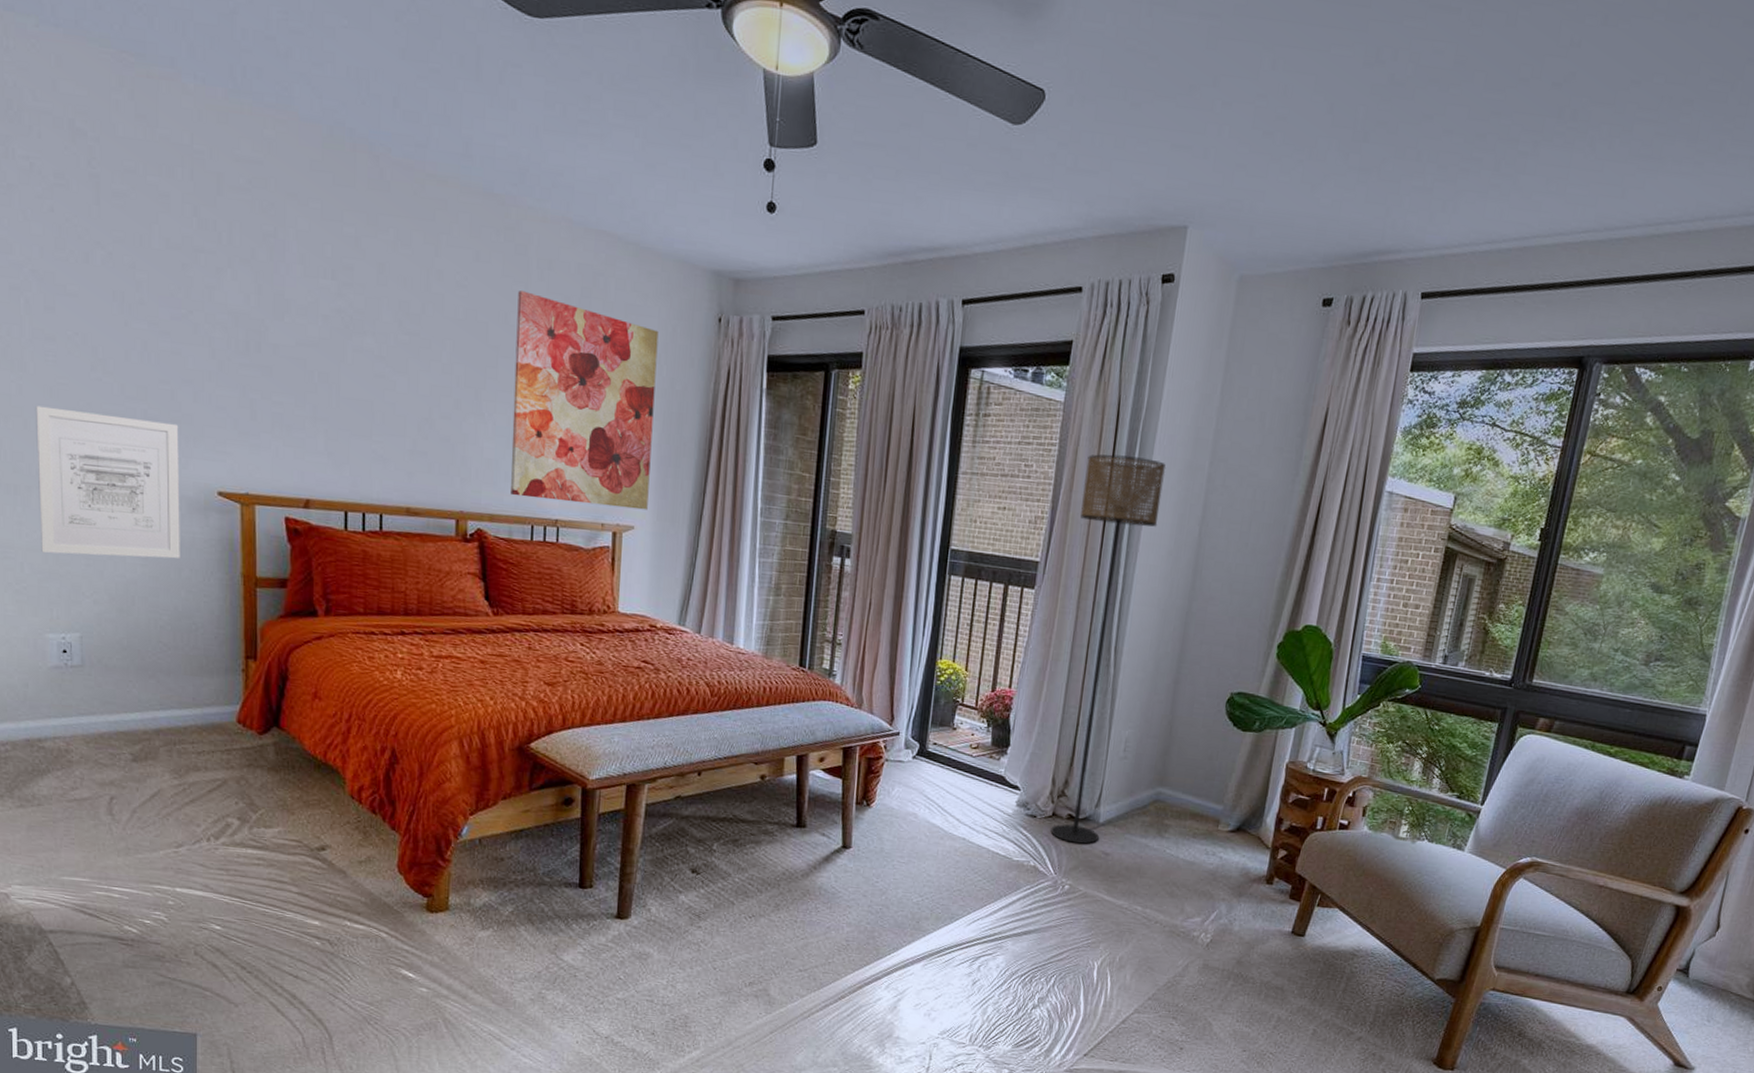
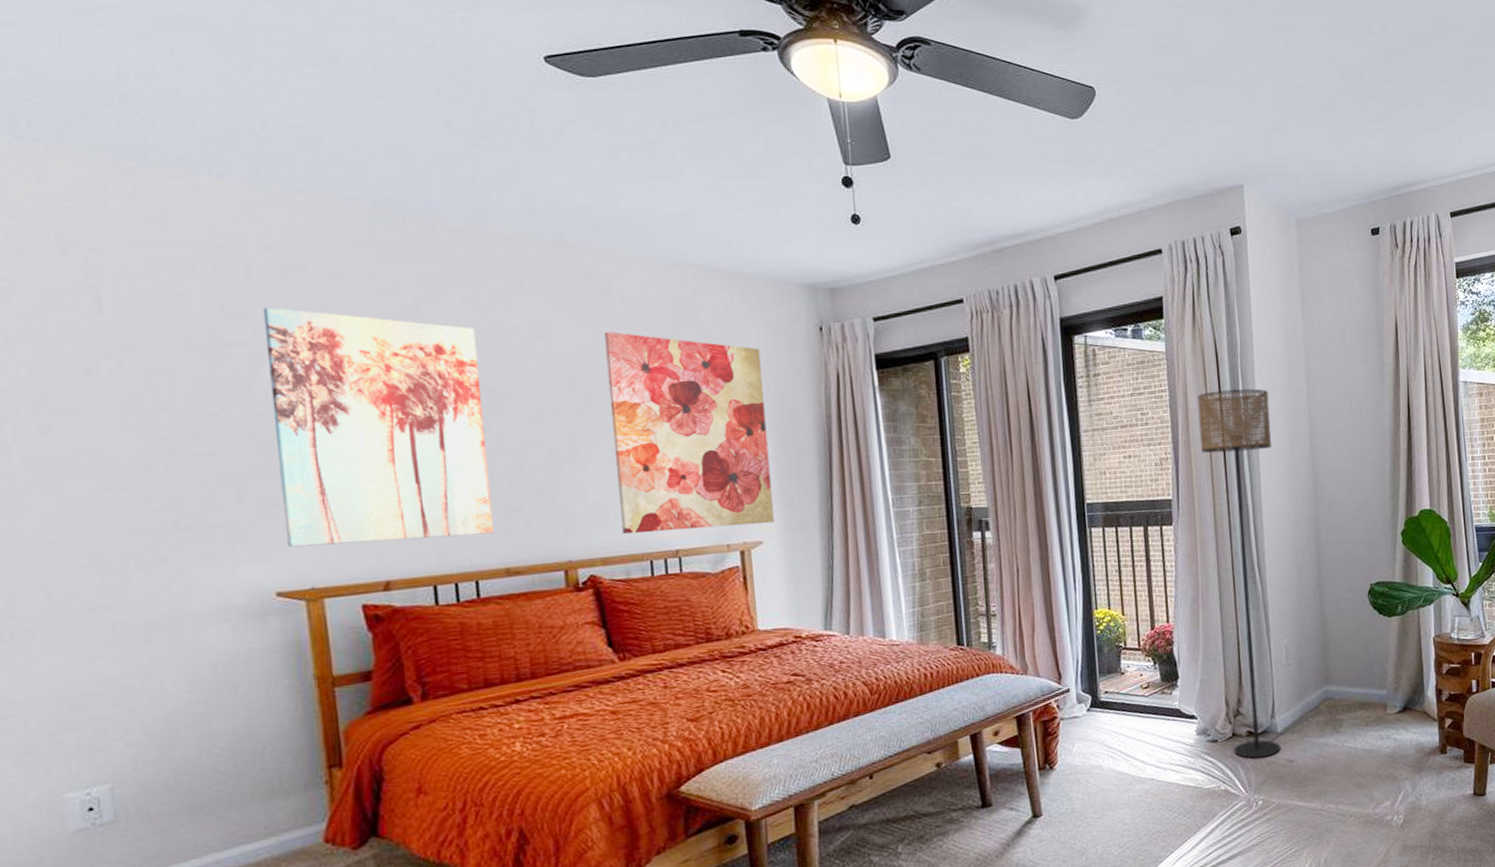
wall art: present [36,405,180,559] -> none [33,529,235,703]
wall art: none [228,218,405,472] -> present [263,307,495,548]

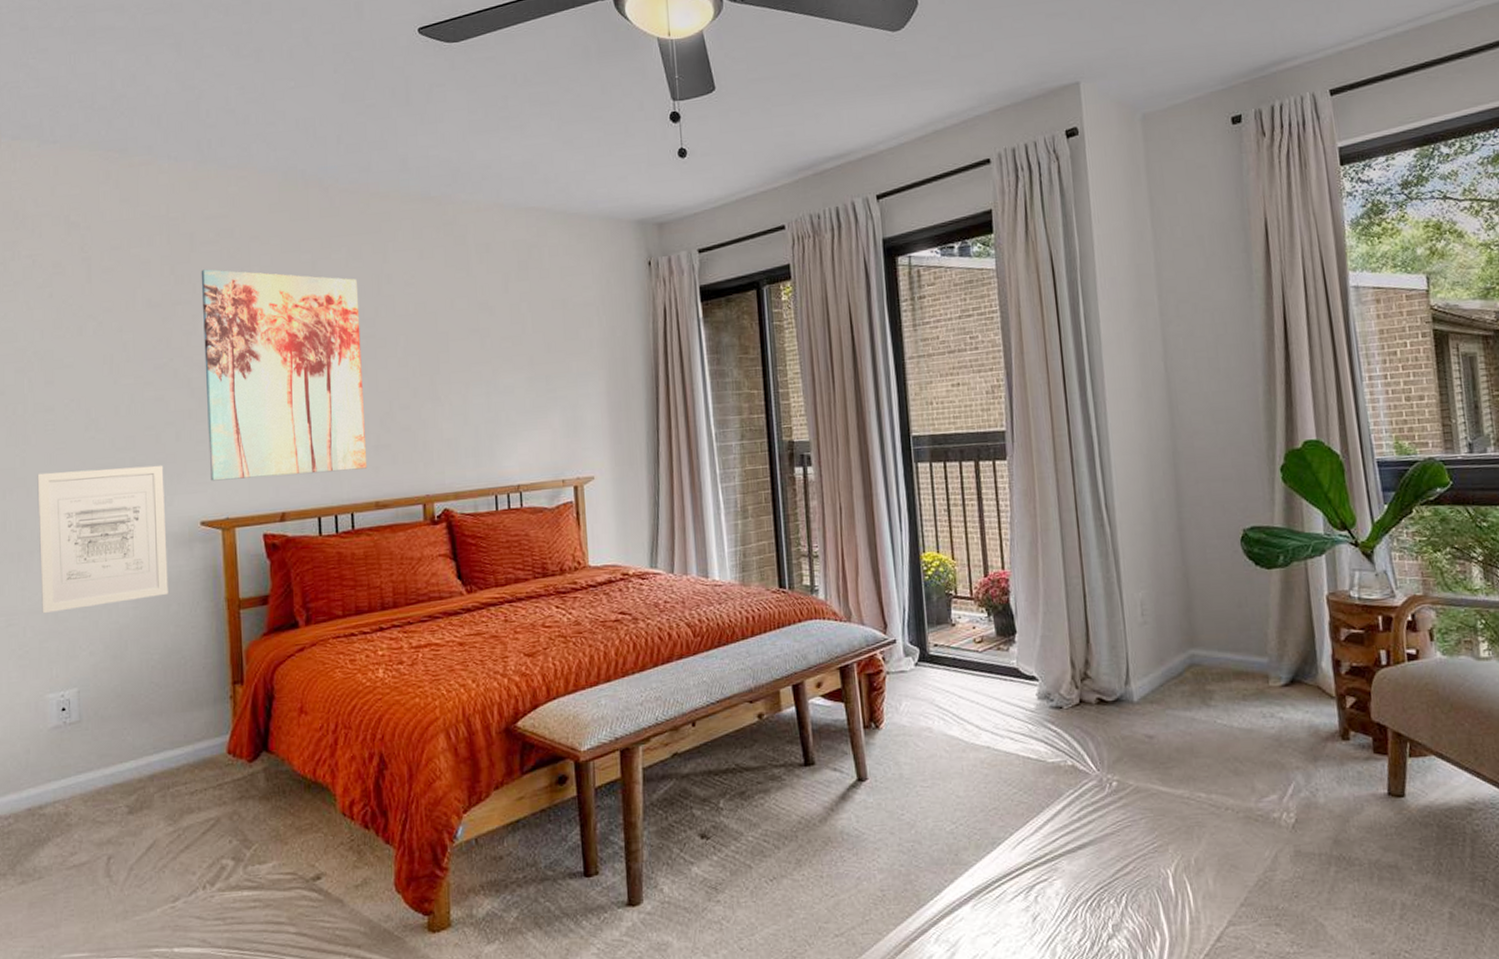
wall art: none [33,529,235,703] -> present [37,465,168,614]
wall art: present [604,332,774,535] -> none [461,276,605,470]
floor lamp: present [1197,388,1280,759] -> none [1032,305,1137,732]

